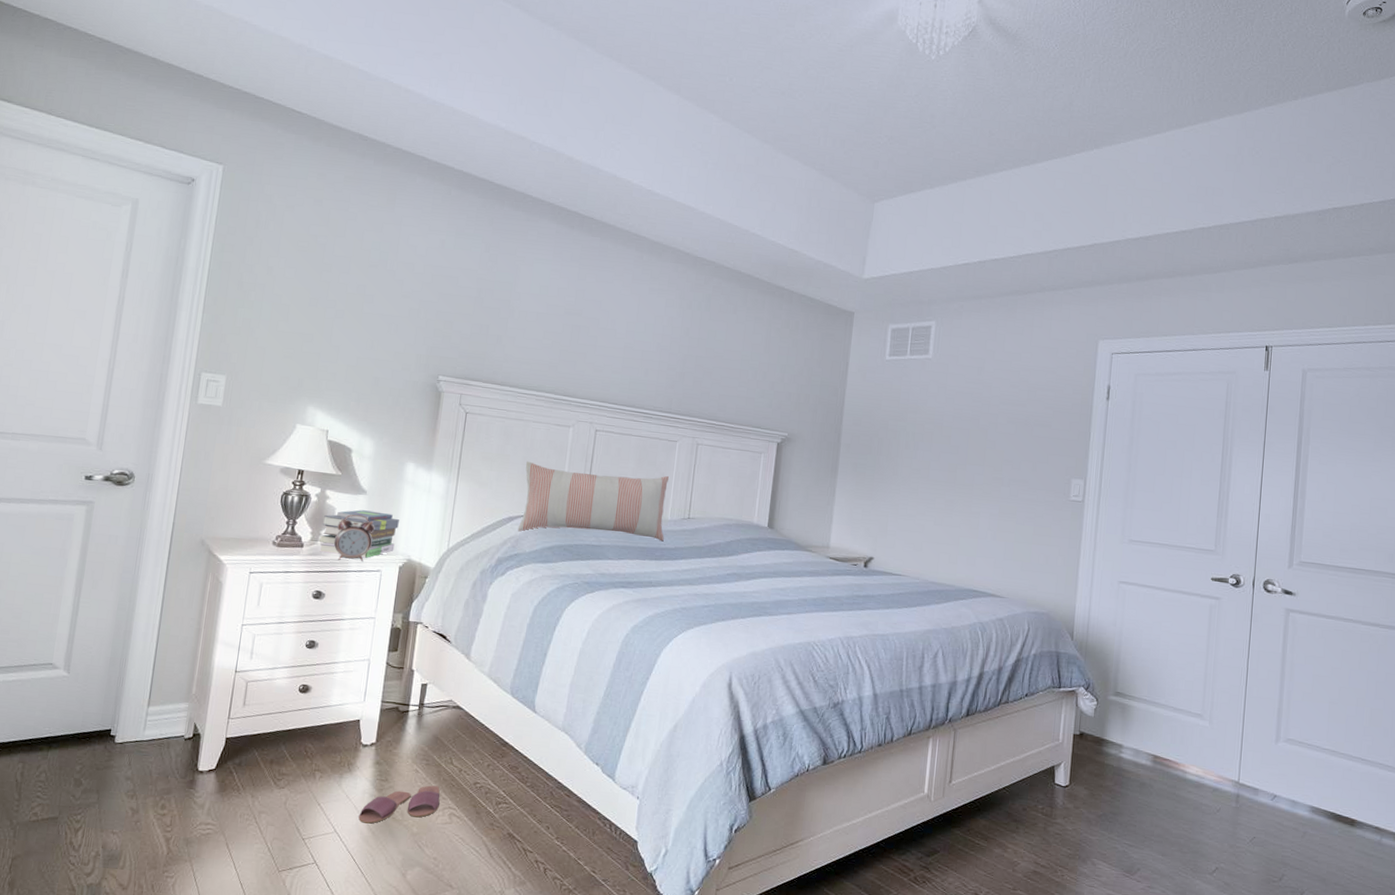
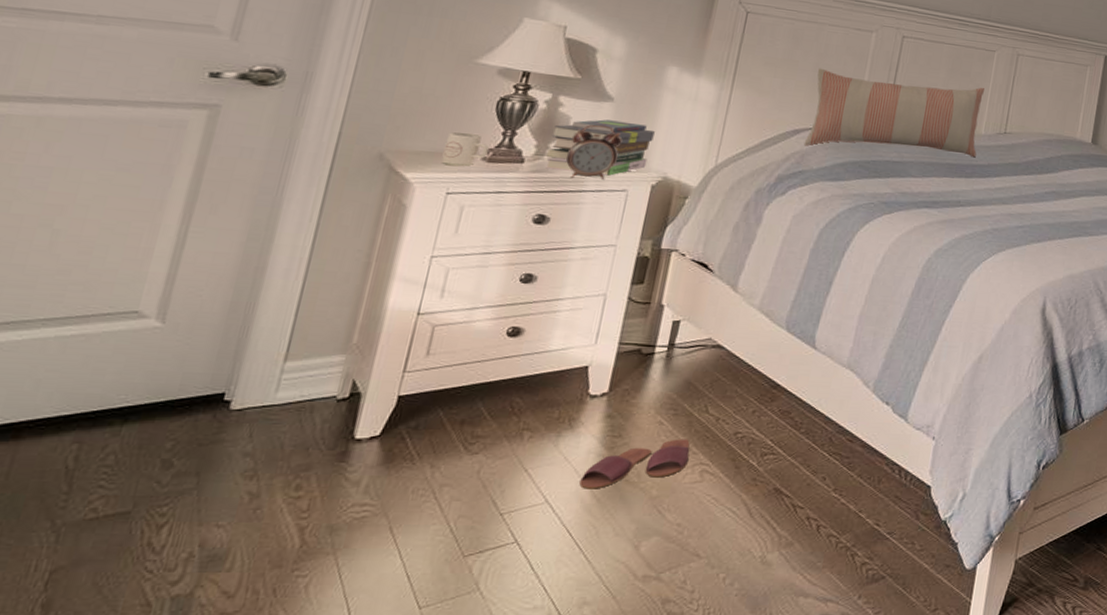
mug: none [244,521,278,550] -> present [441,131,489,166]

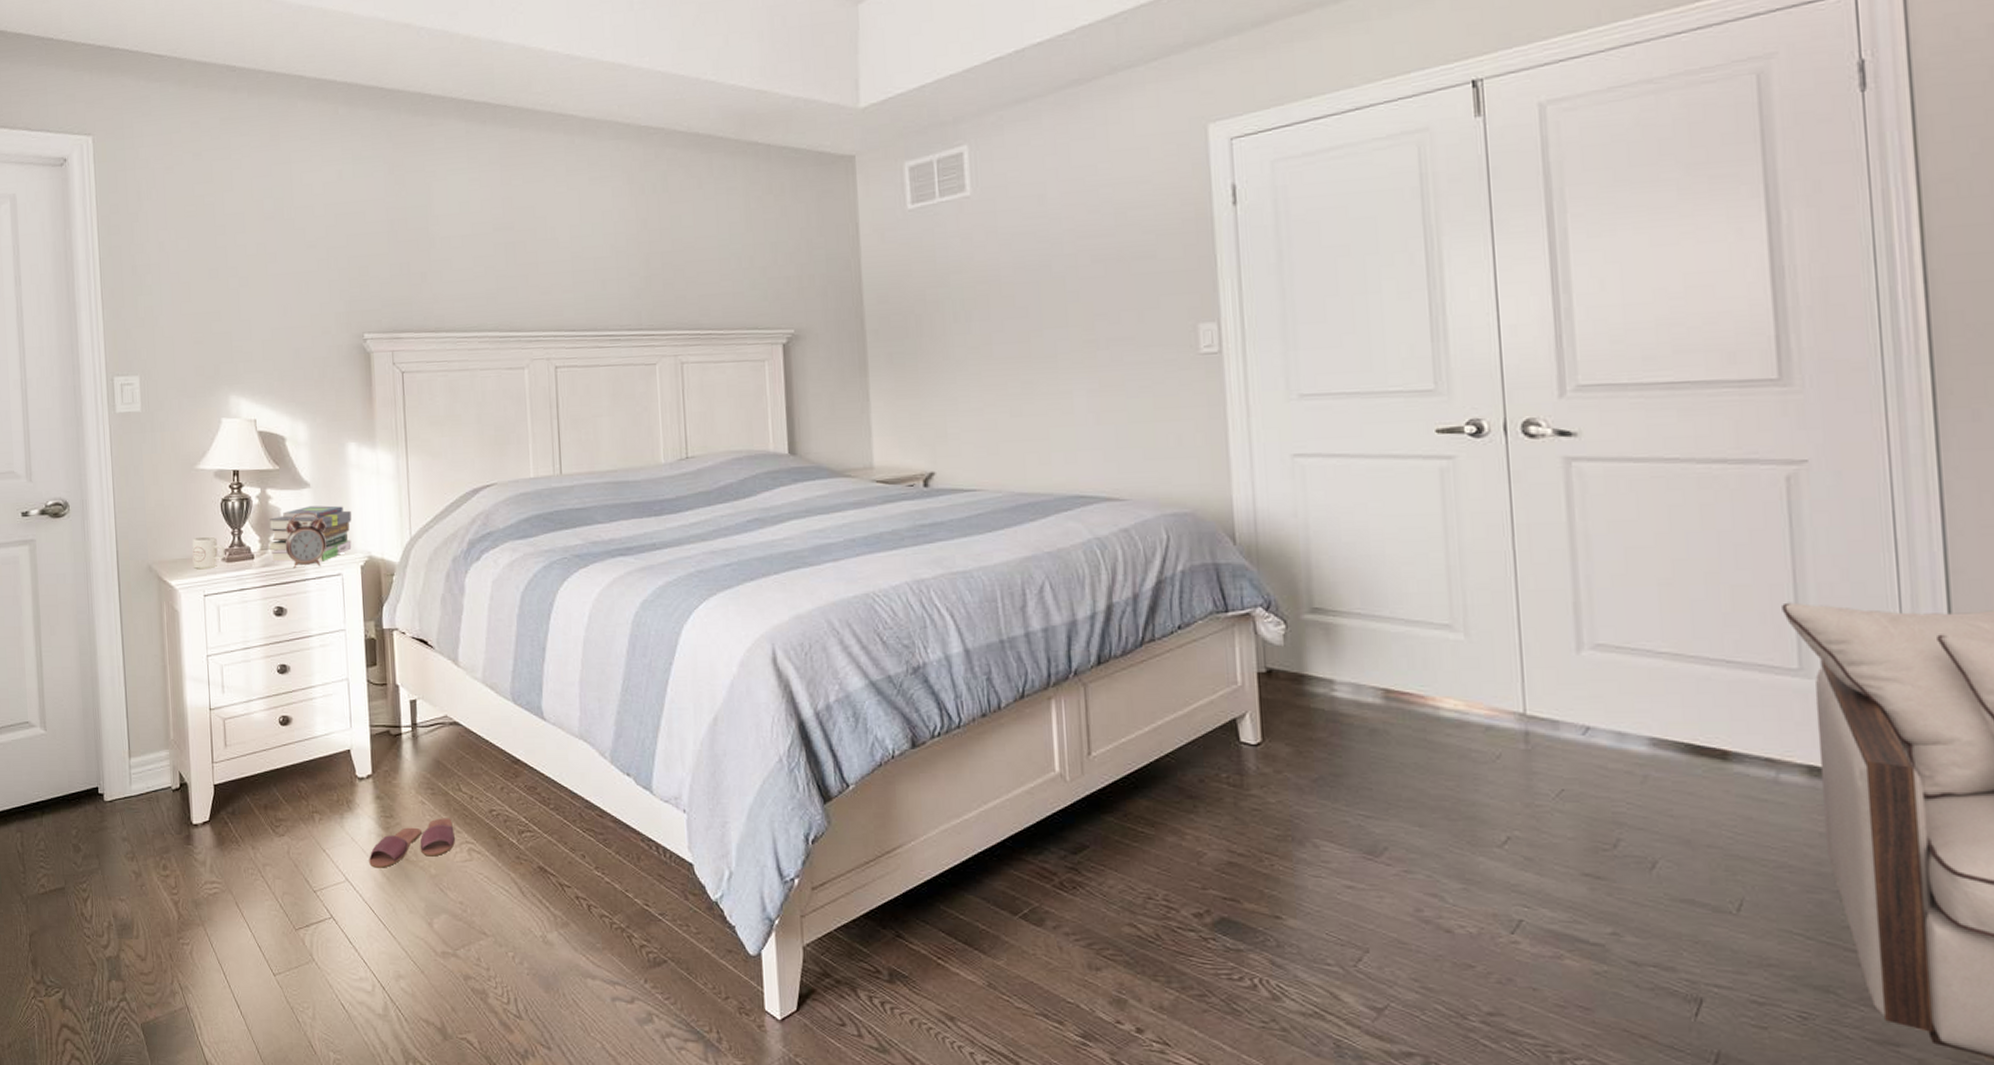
pillow: present [803,68,985,158] -> none [481,408,661,505]

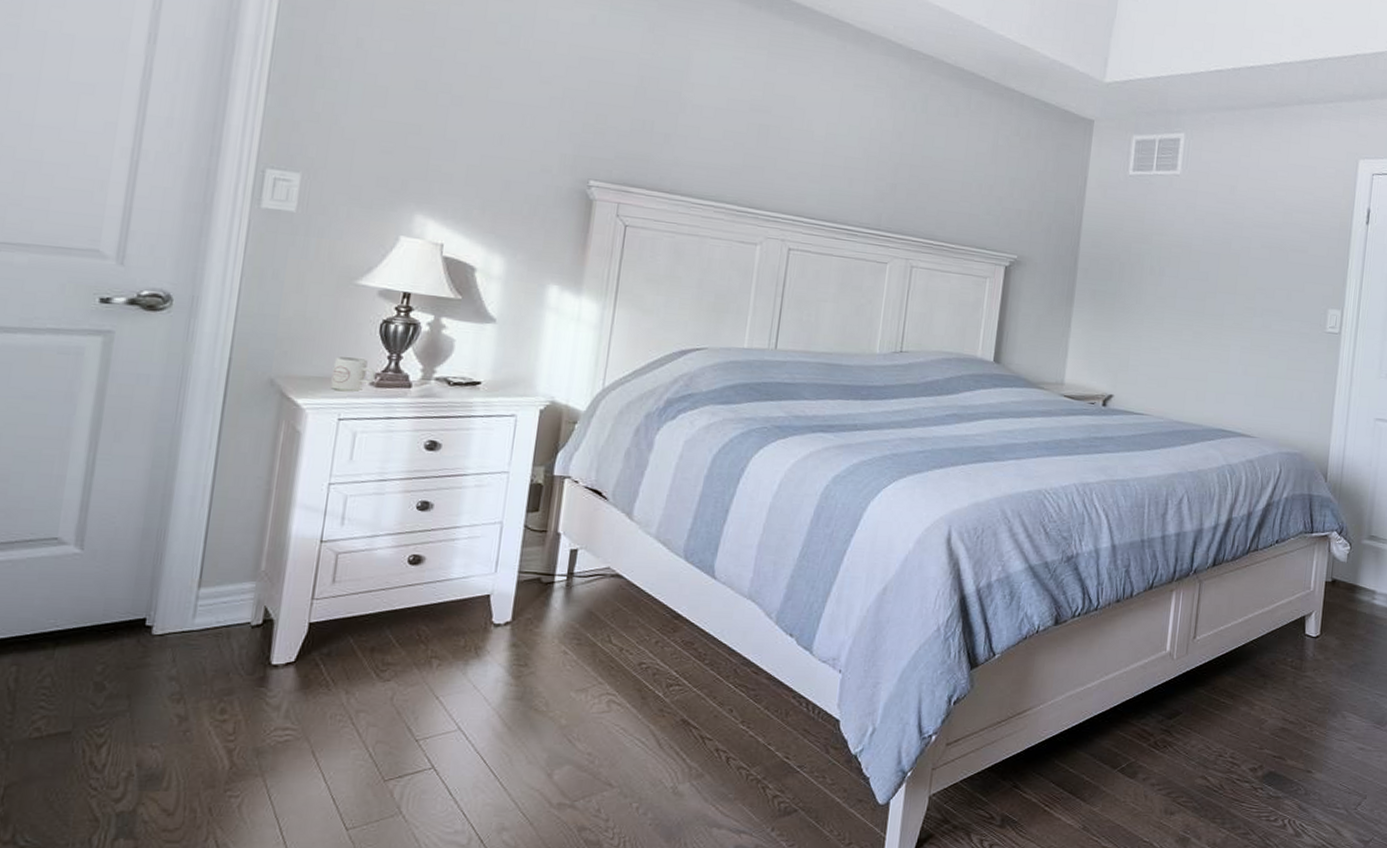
books: present [269,505,352,563] -> none [433,342,539,400]
alarm clock: present [285,512,327,568] -> none [452,347,508,404]
slippers: present [369,818,455,868] -> none [490,668,596,718]

